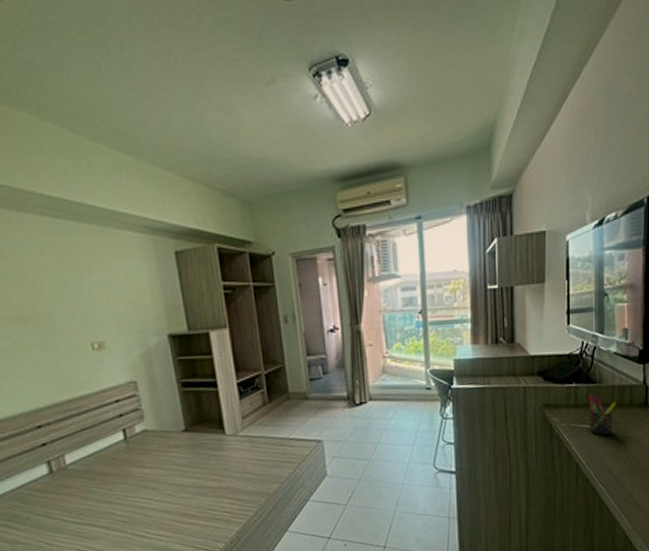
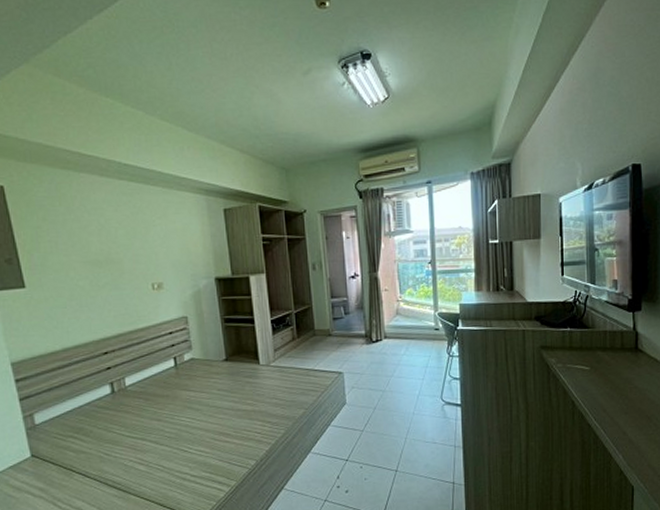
pen holder: present [589,394,617,436] -> none [582,338,609,376]

